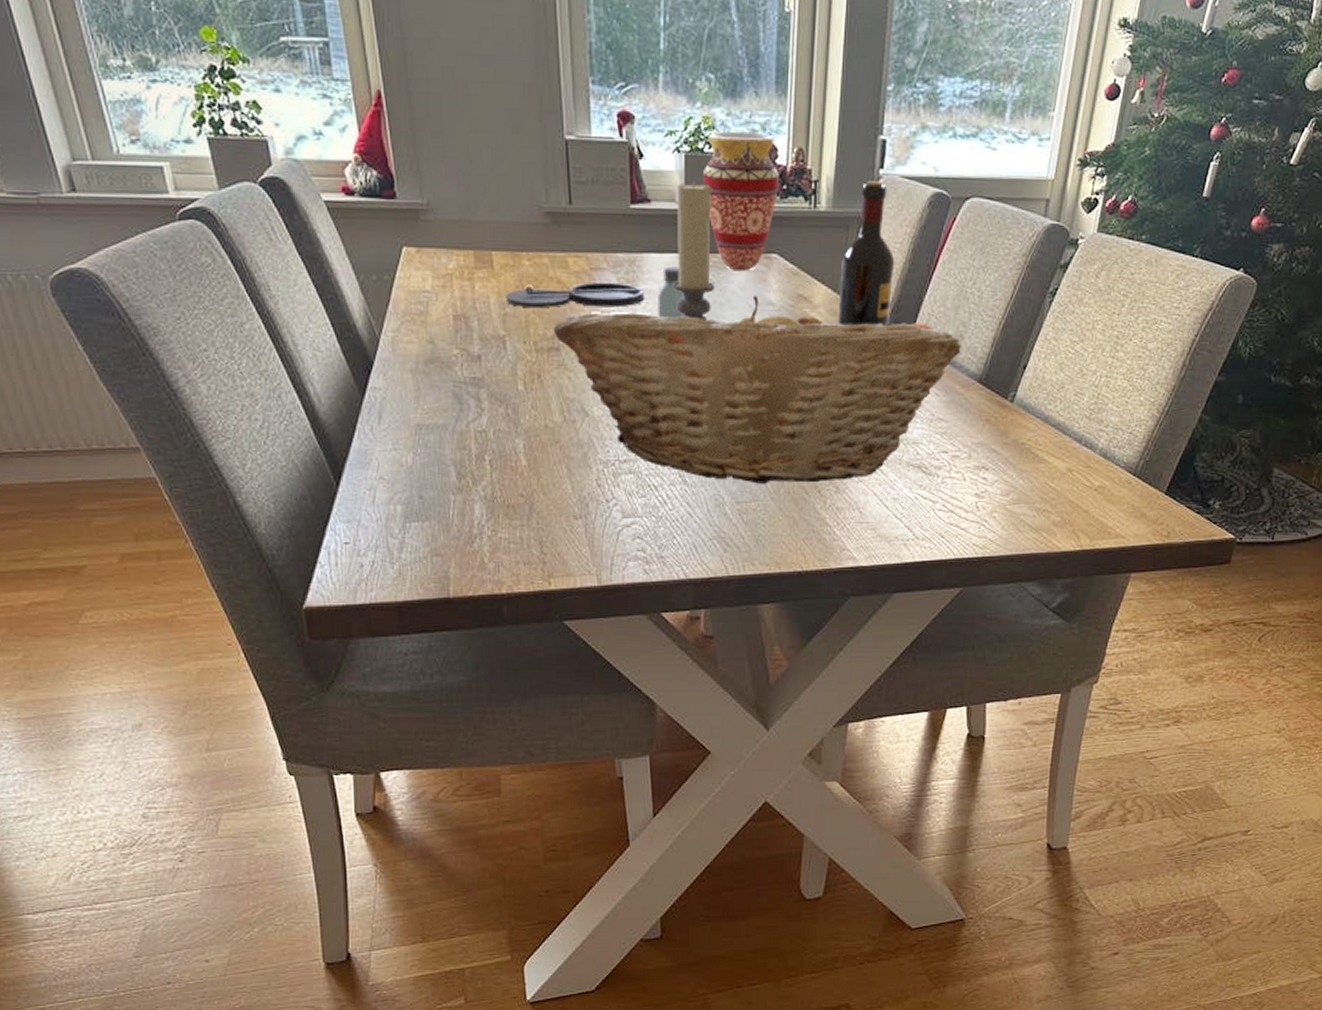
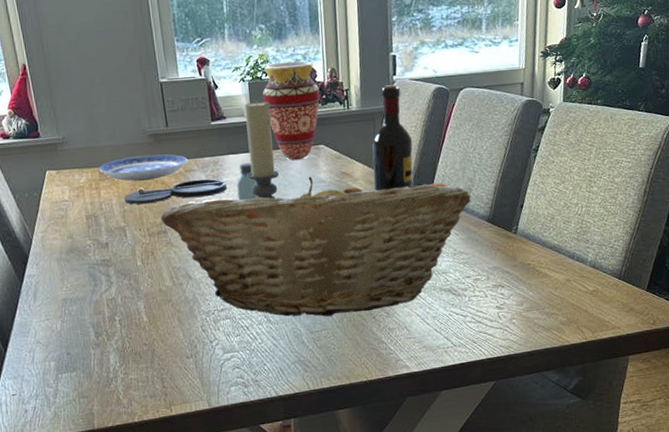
plate: none [474,240,595,276] -> present [99,154,188,182]

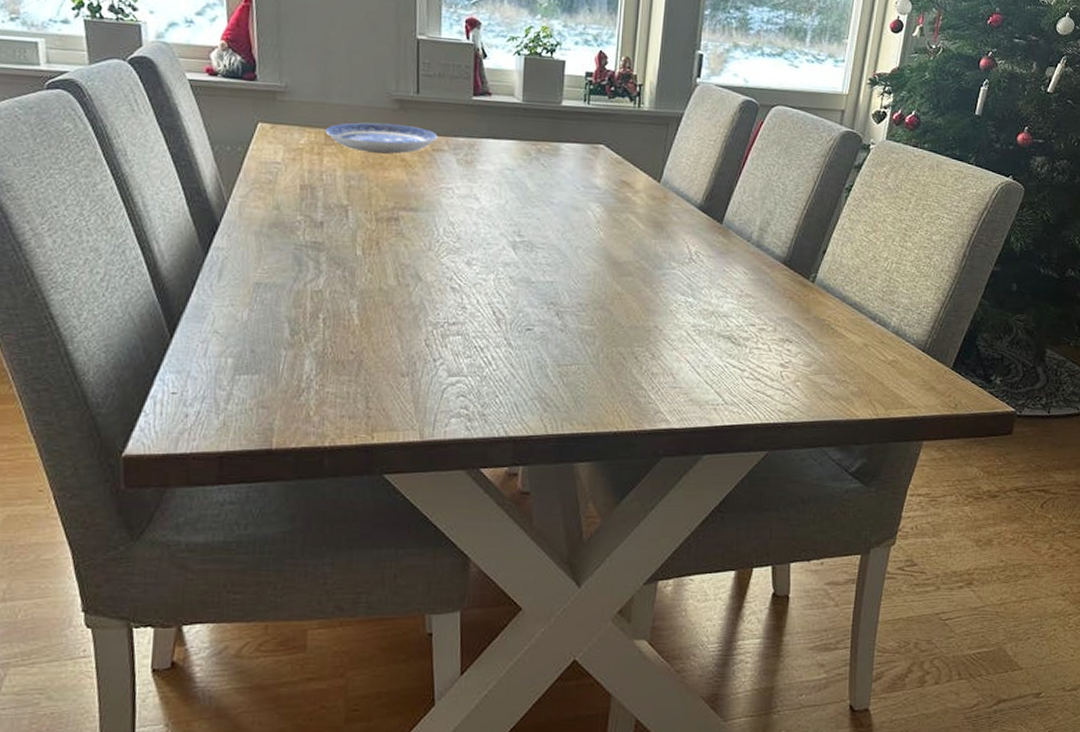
plate: present [123,178,227,204] -> none [351,161,481,185]
fruit basket: present [160,176,471,317] -> none [394,180,767,349]
saltshaker: present [237,162,259,201] -> none [492,151,519,197]
candle holder: present [244,100,279,200] -> none [508,79,548,200]
vase: present [263,61,320,161] -> none [540,40,608,159]
wine bottle: present [372,85,414,192] -> none [657,87,709,210]

